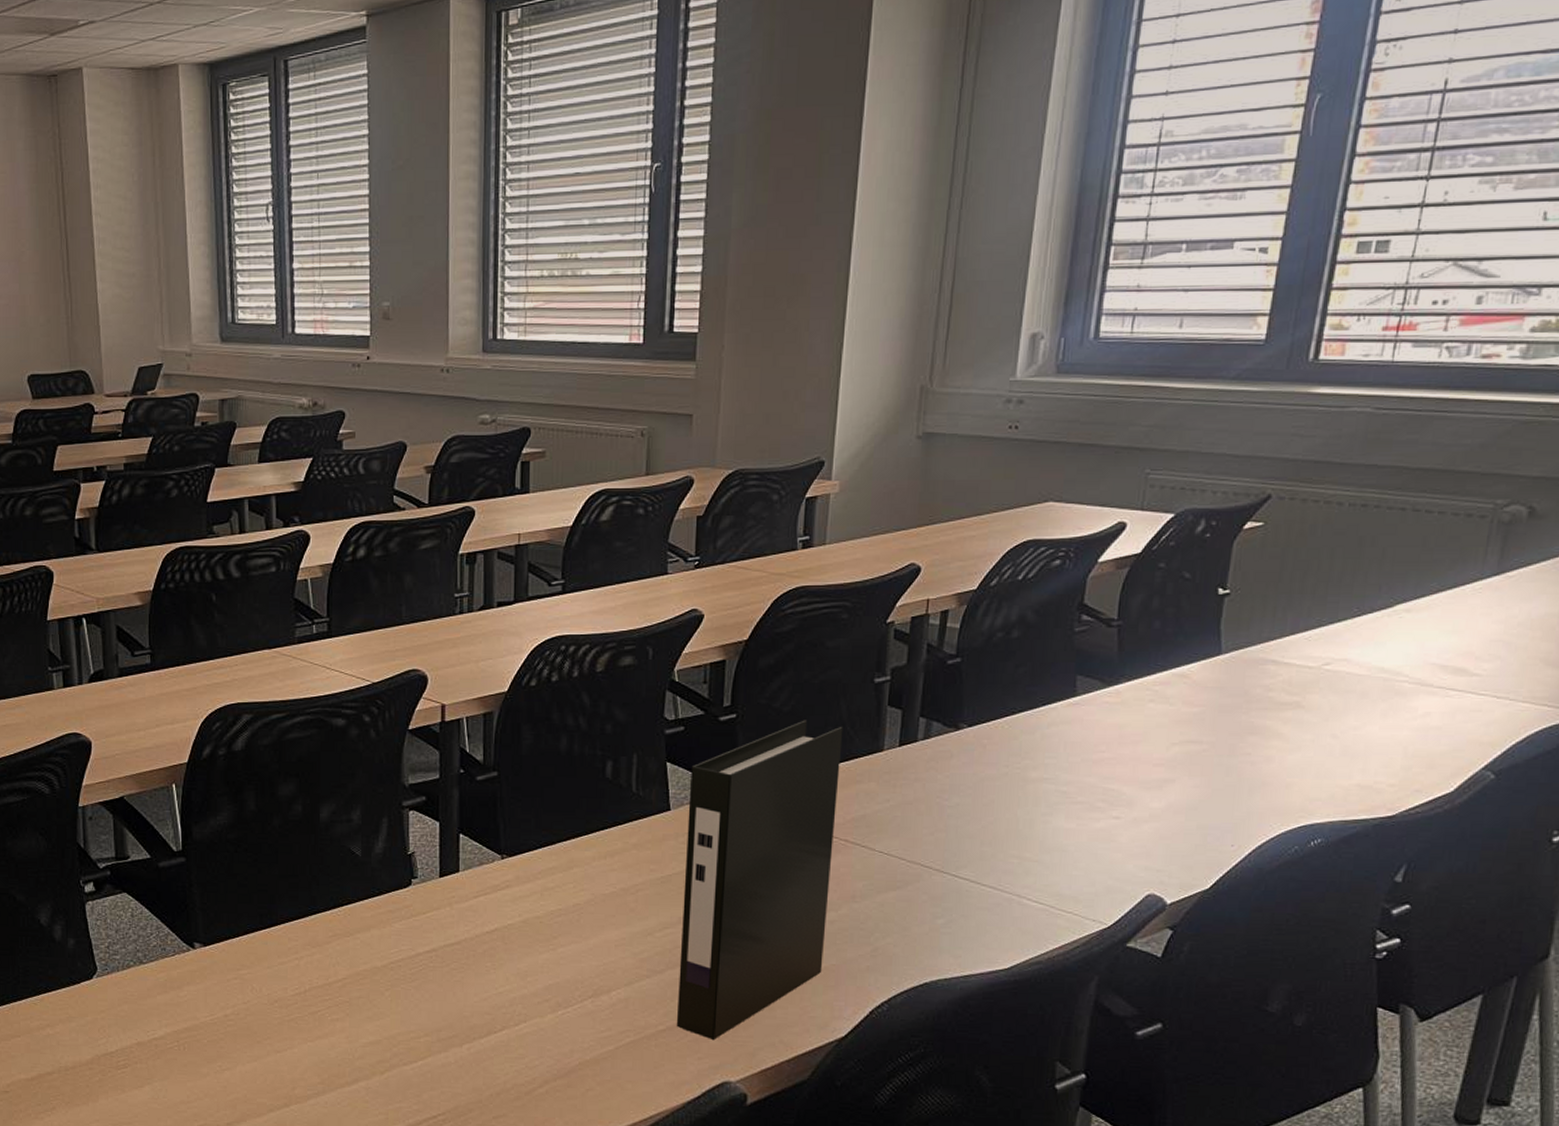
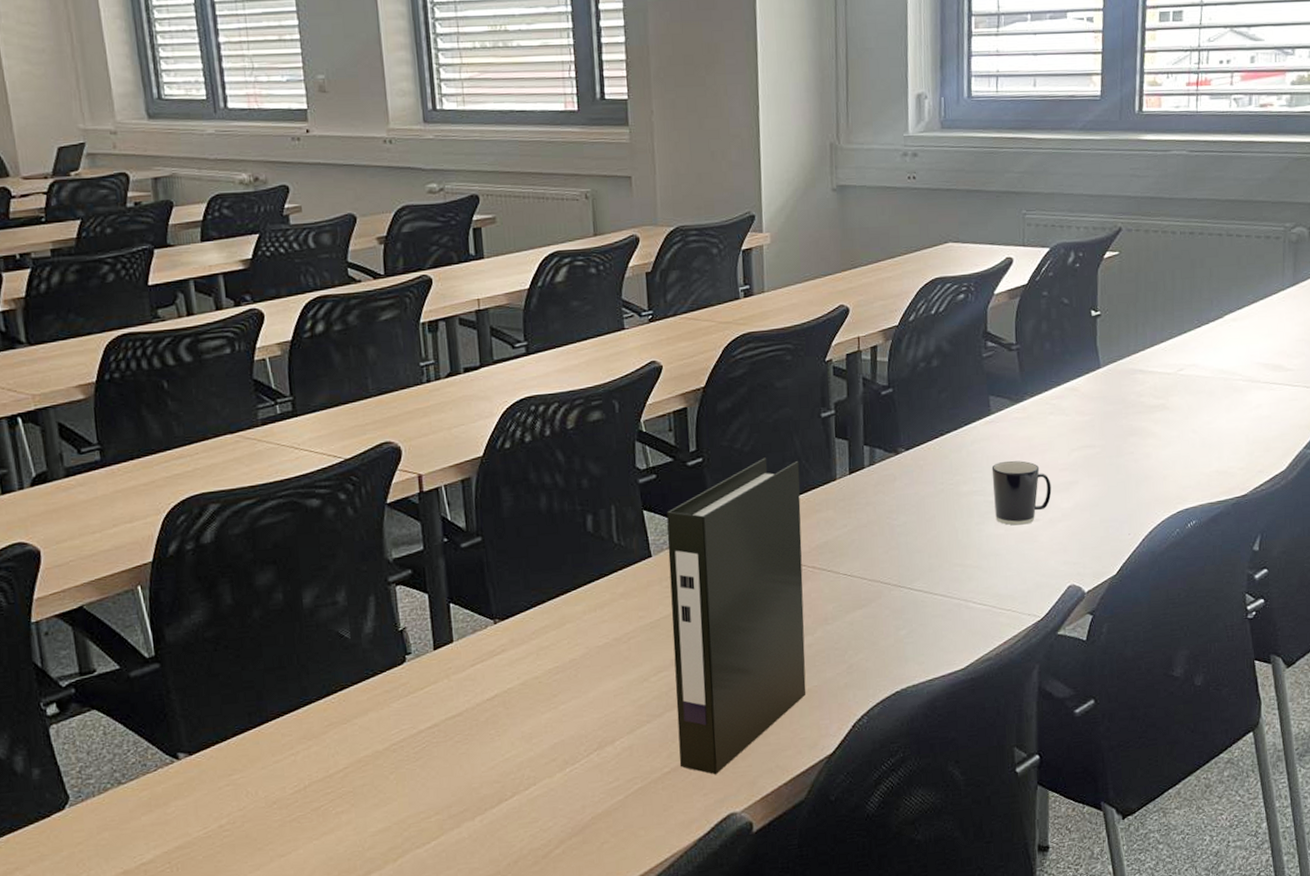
mug: none [1066,748,1141,821] -> present [991,460,1052,526]

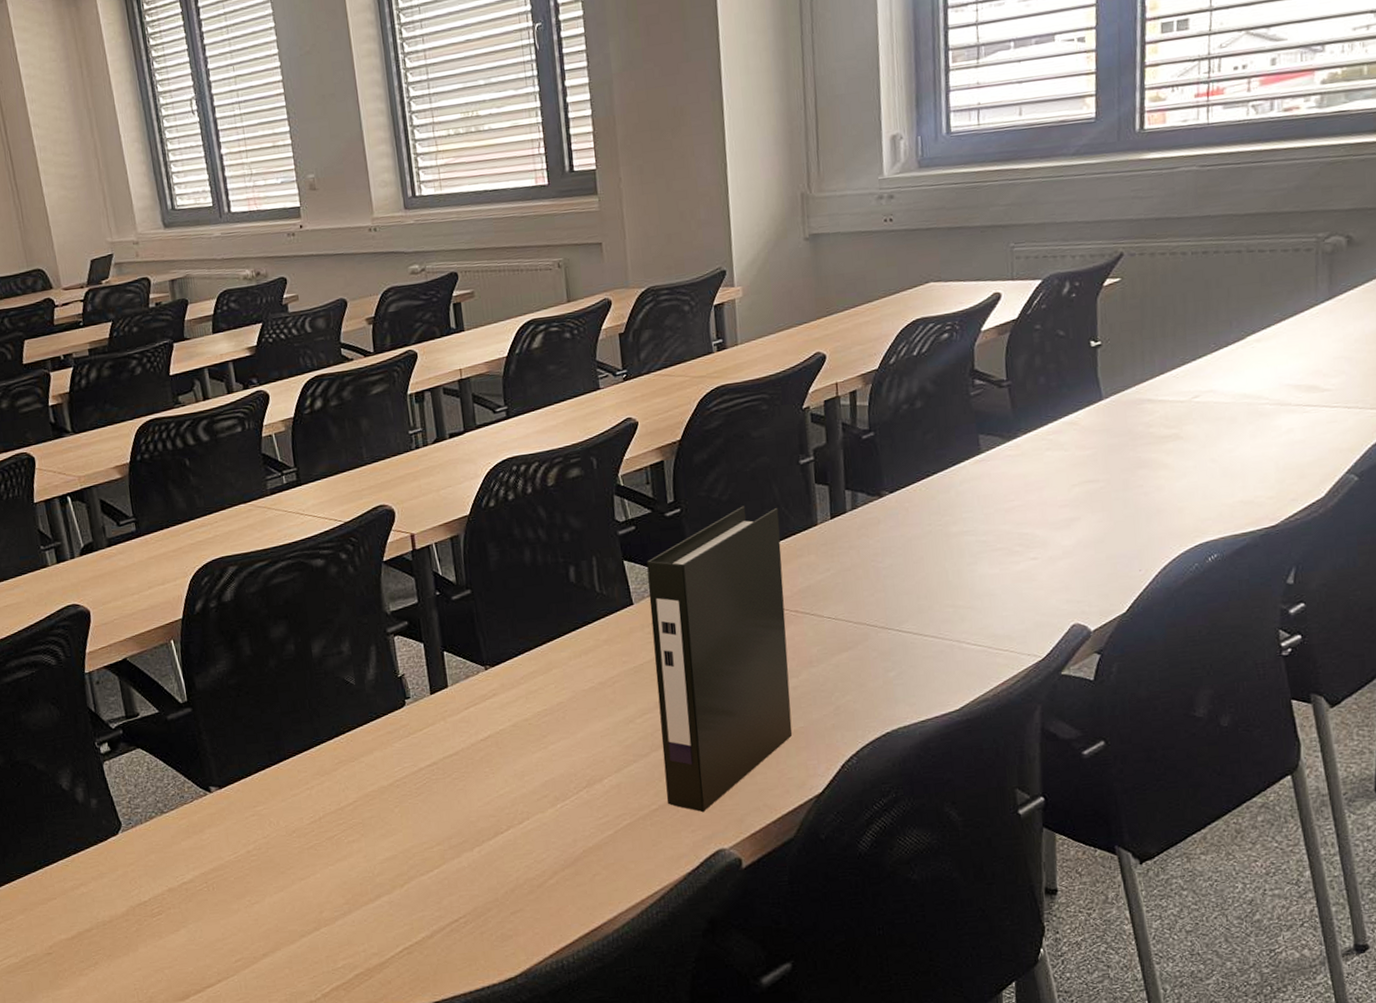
mug: present [991,460,1052,526] -> none [983,499,1051,565]

